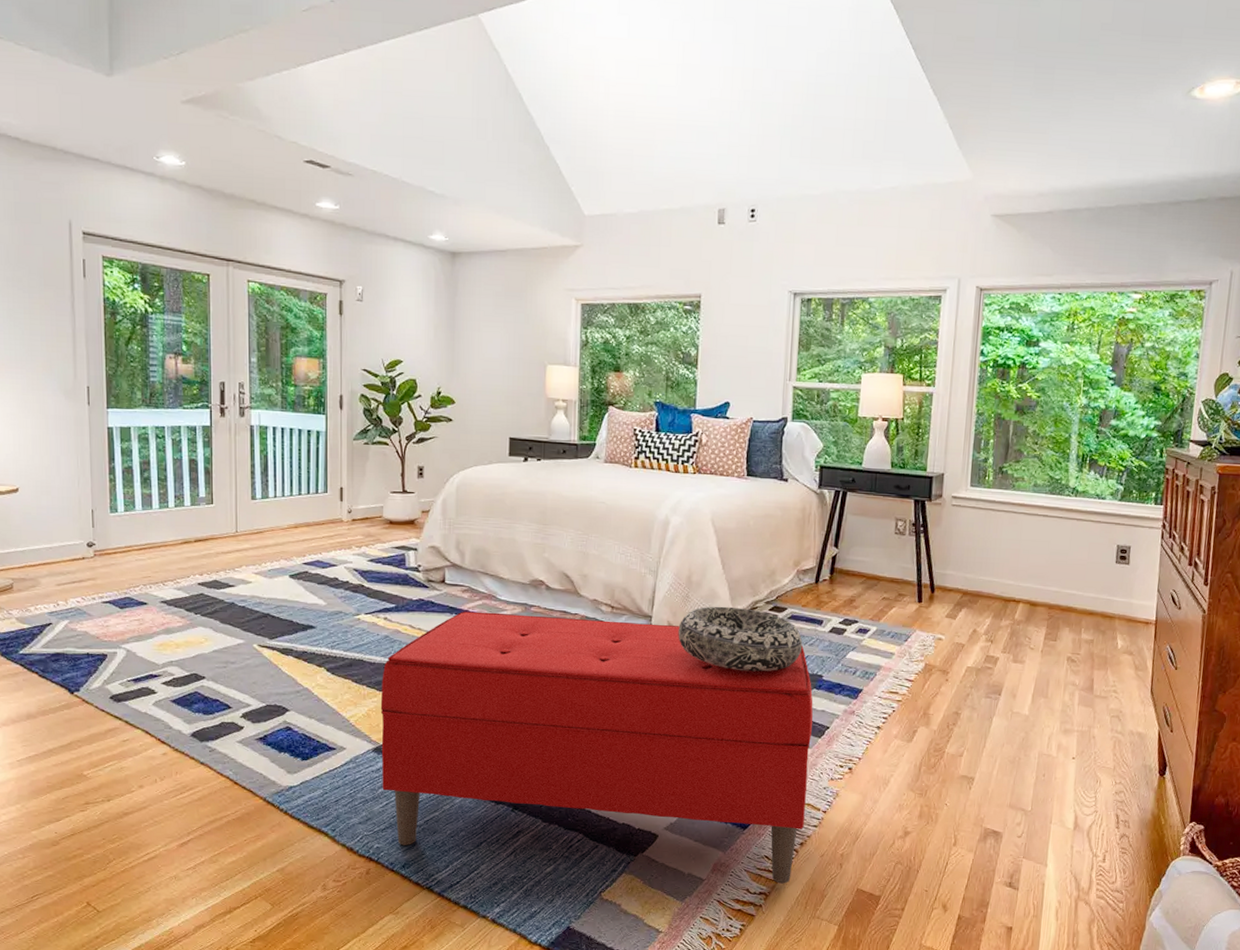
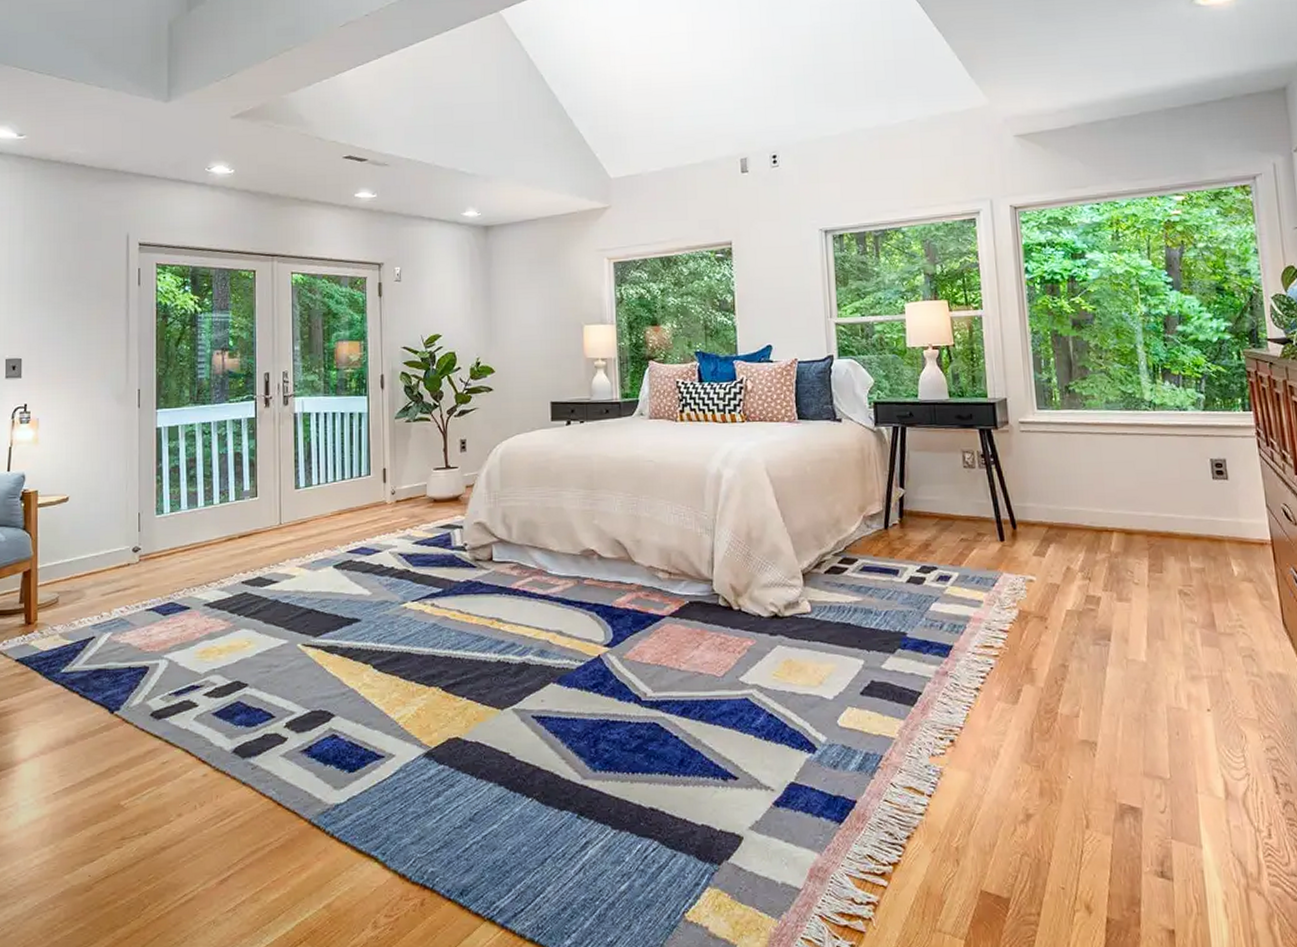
bench: present [380,611,813,884] -> none [430,588,908,889]
decorative bowl: present [678,606,803,672] -> none [742,562,880,635]

